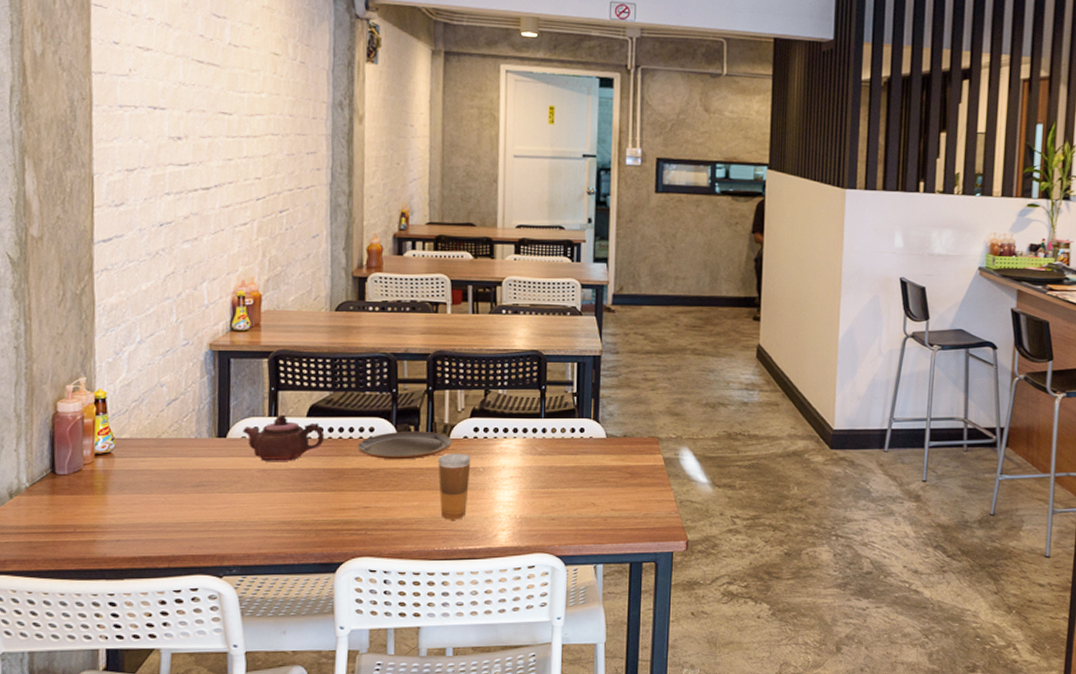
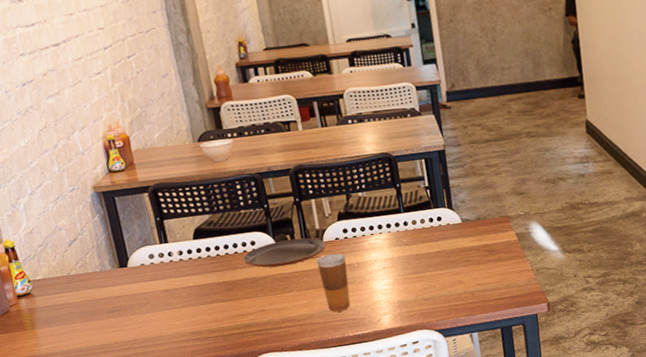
teapot: present [242,414,325,461] -> none [139,240,213,283]
bowl: none [335,312,374,336] -> present [199,138,234,163]

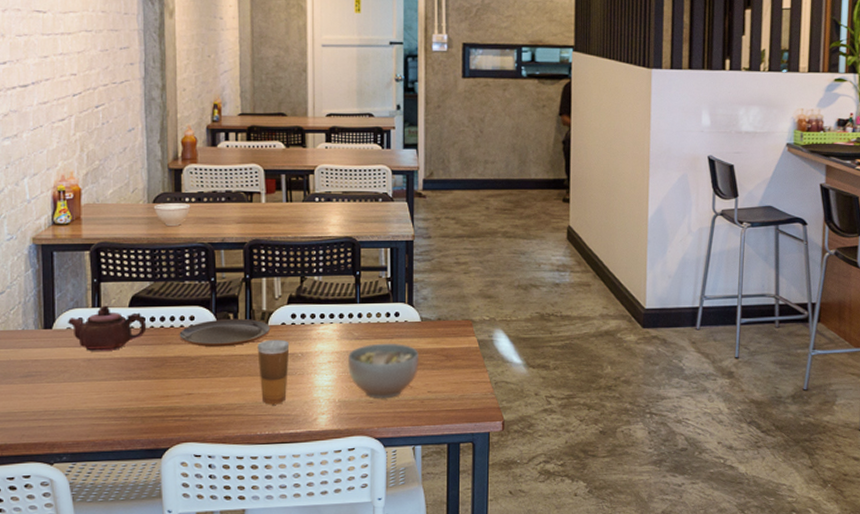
teapot: none [139,240,213,283] -> present [67,305,147,351]
soup bowl: none [400,245,466,296] -> present [347,343,420,399]

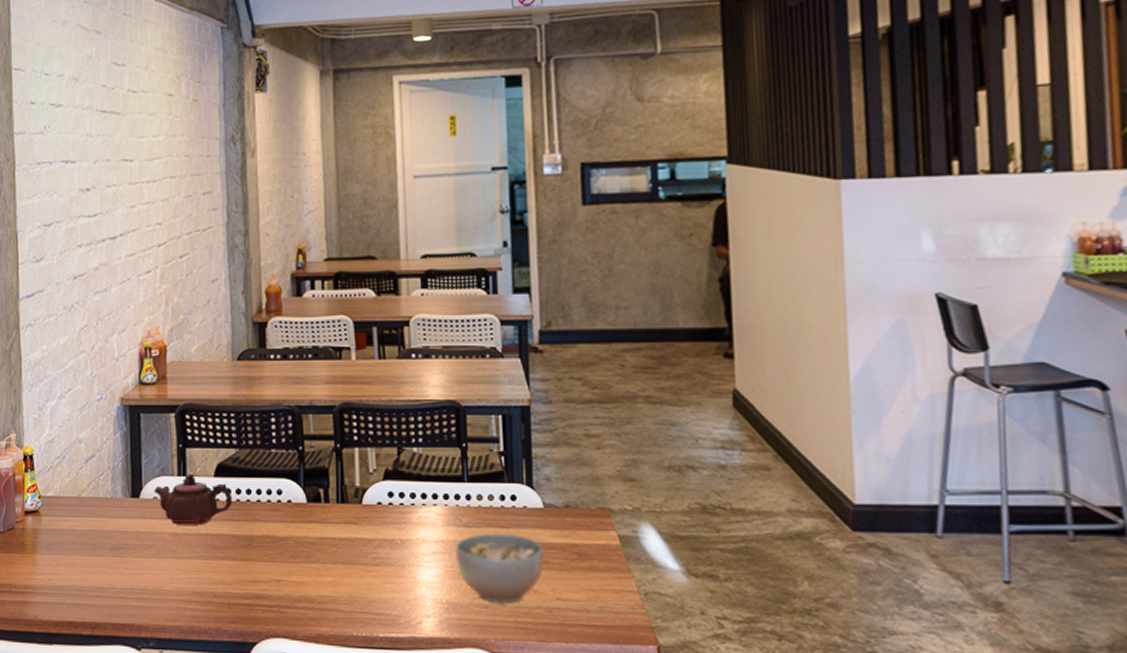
bowl: present [153,203,191,227] -> none [238,361,276,387]
plate: present [179,318,271,348] -> none [266,494,366,528]
beverage cup: present [257,339,290,405] -> none [351,521,387,601]

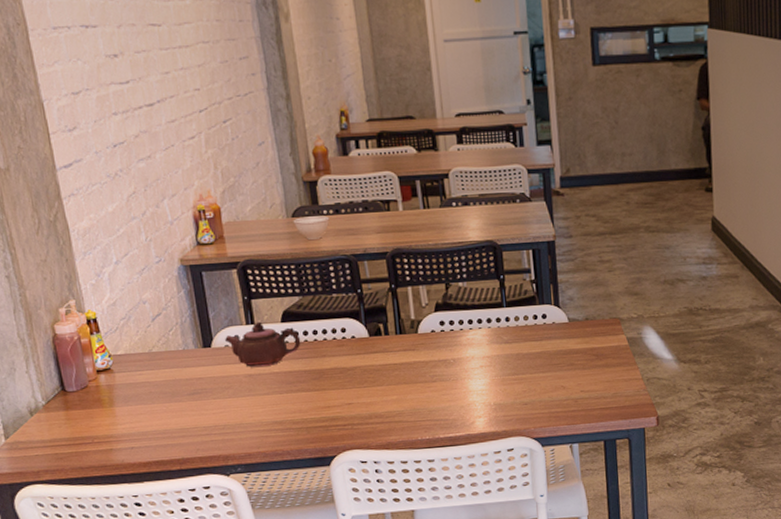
bowl: none [238,361,276,387] -> present [293,216,330,241]
soup bowl: present [455,533,545,604] -> none [498,345,571,400]

